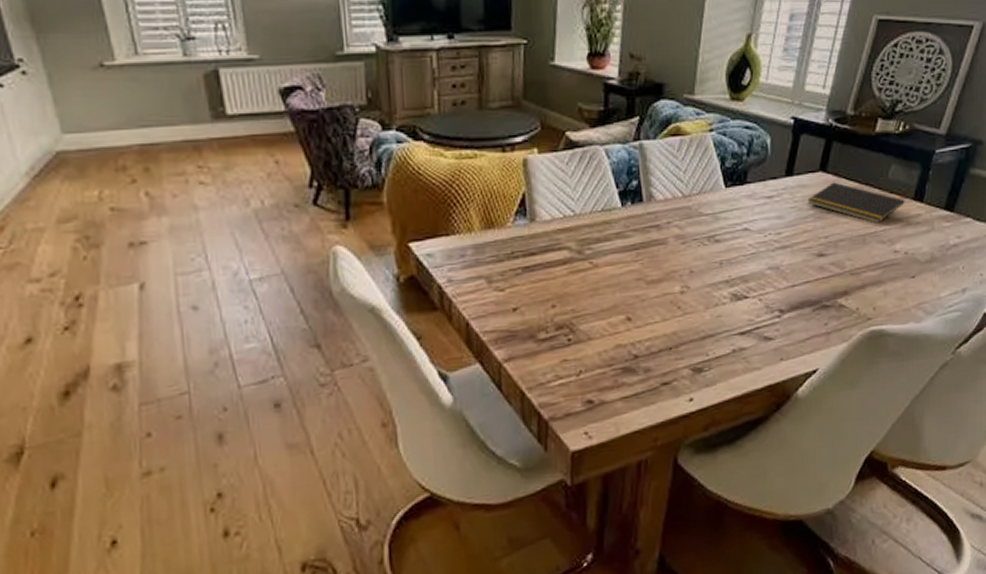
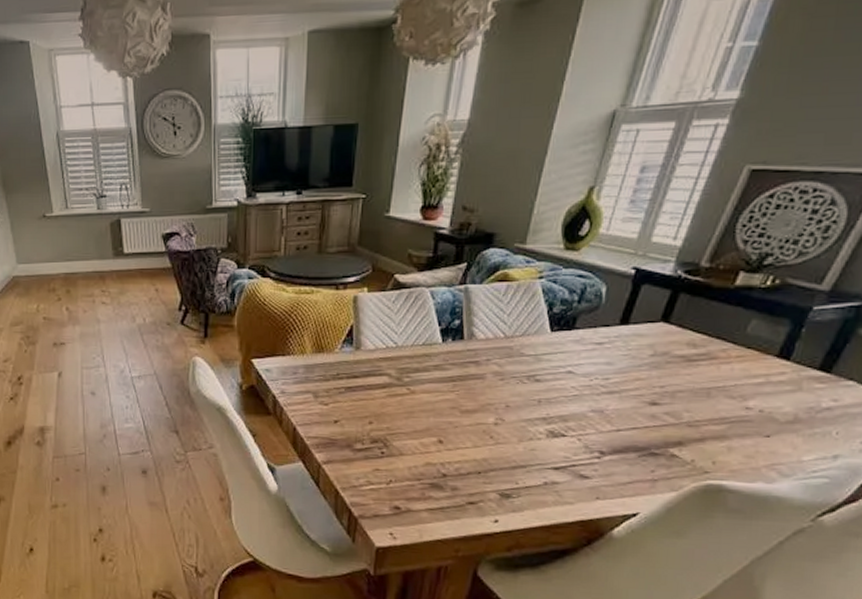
notepad: present [807,182,904,223] -> none [642,333,765,378]

